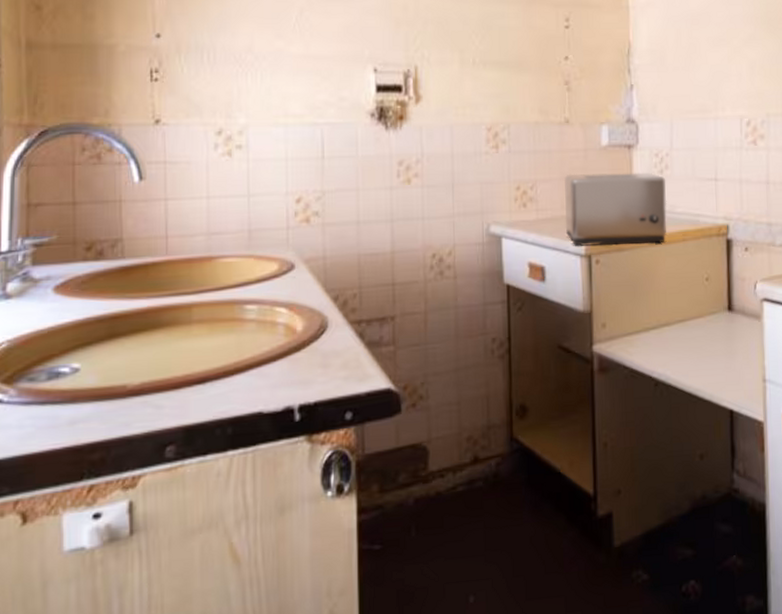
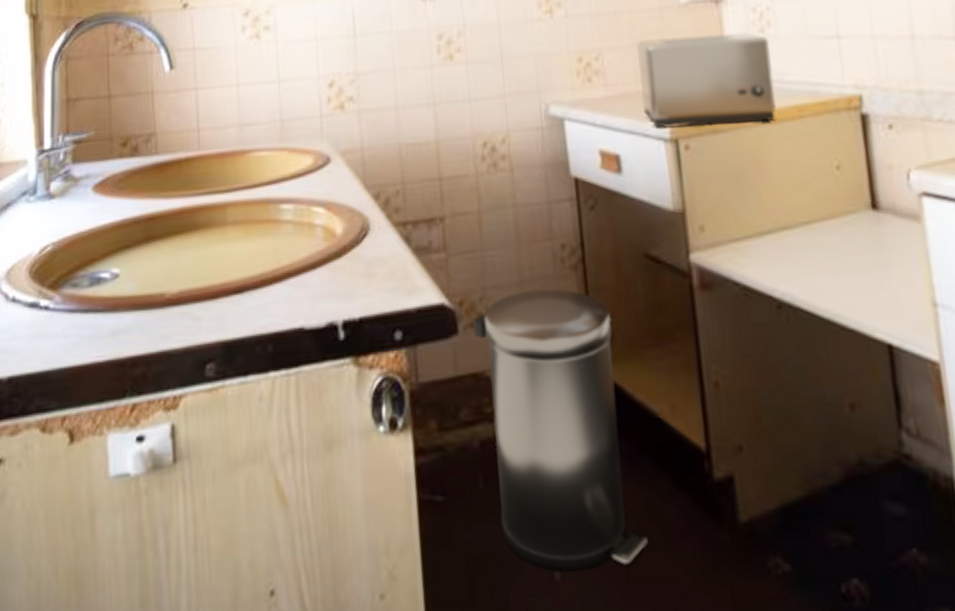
pedal bin: none [414,374,545,596] -> present [472,289,650,571]

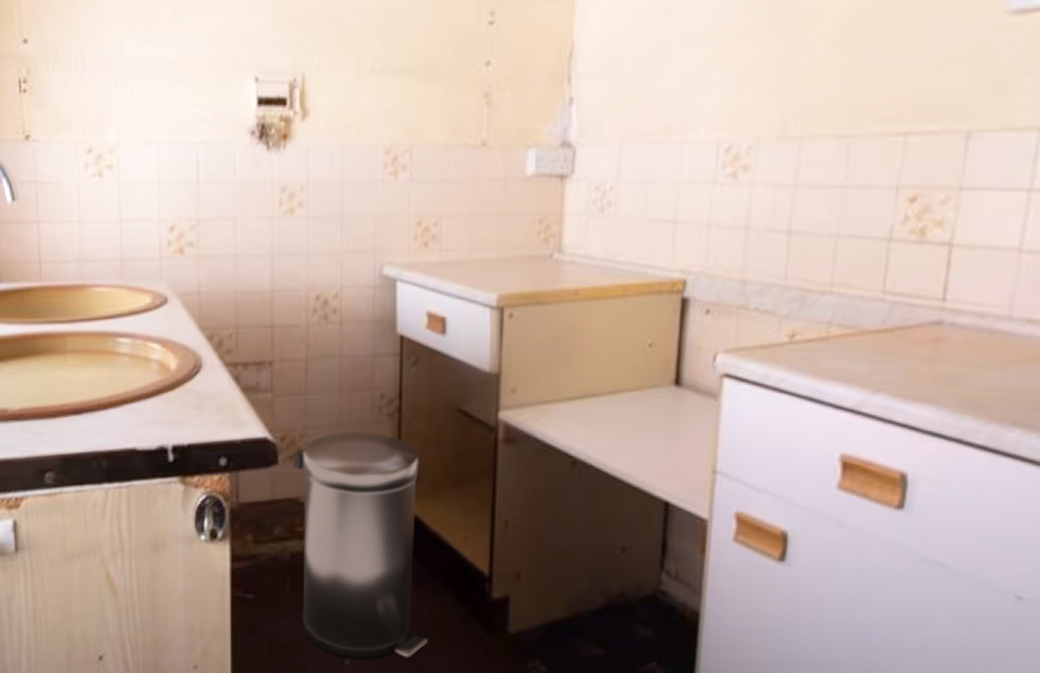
toaster: present [635,32,776,128] -> none [474,208,607,297]

